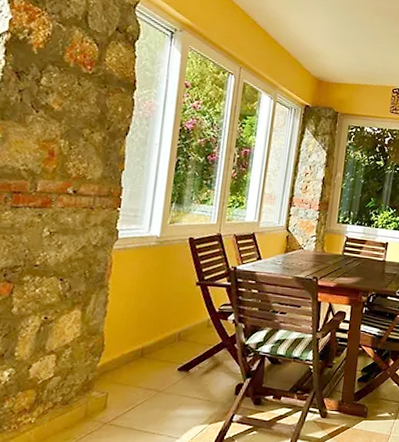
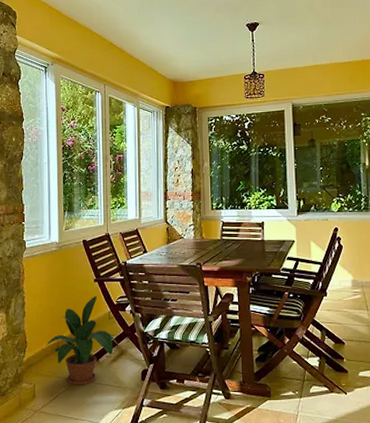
potted plant: none [122,300,214,397] -> present [42,296,118,385]

